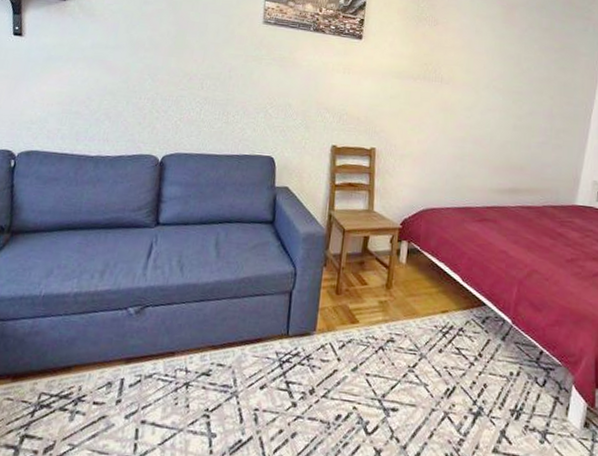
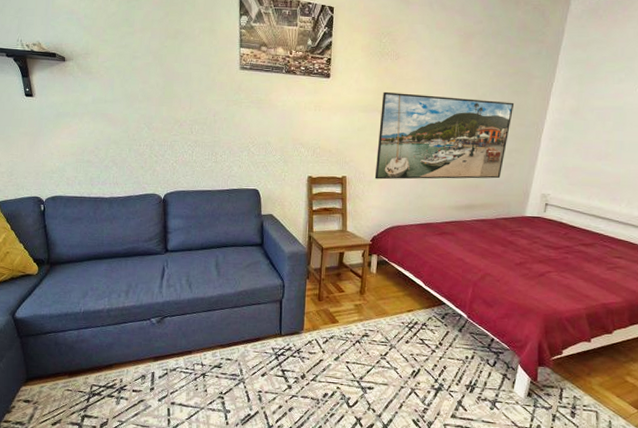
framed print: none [407,58,561,161] -> present [374,91,515,180]

